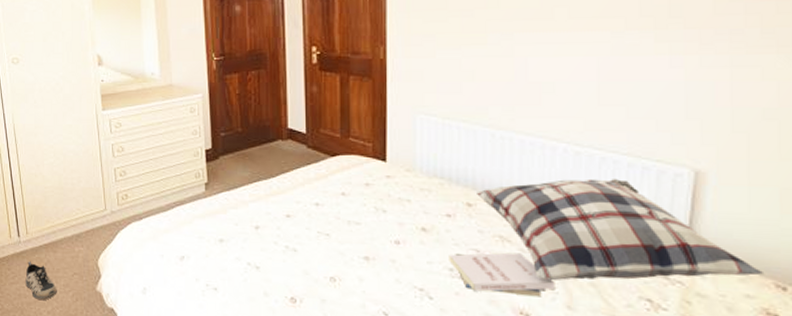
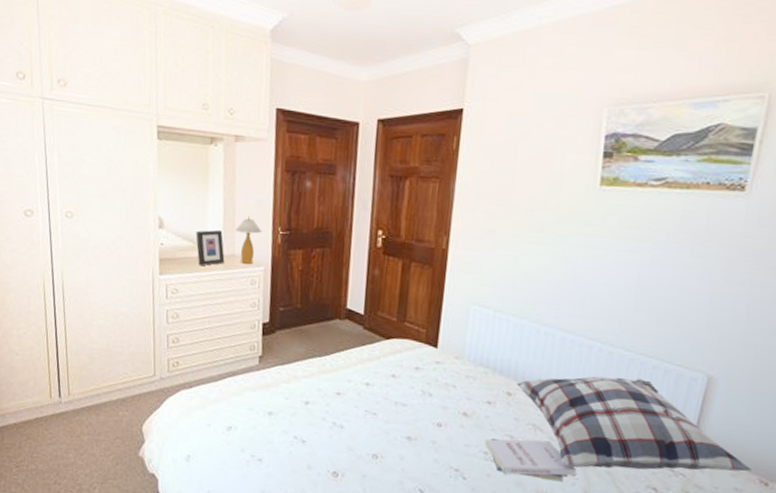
shoe: present [25,261,57,301] -> none [63,423,97,463]
picture frame: none [133,61,163,97] -> present [196,230,225,266]
table lamp: none [171,45,197,93] -> present [235,215,262,265]

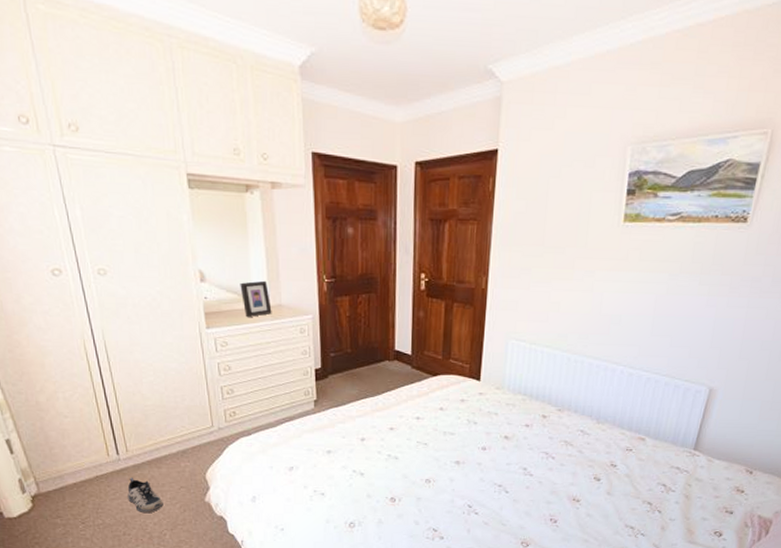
shoe: none [63,423,97,463] -> present [128,478,163,514]
table lamp: present [235,215,262,265] -> none [280,265,307,314]
books: present [484,438,577,482] -> none [524,454,601,487]
cushion: present [517,376,751,472] -> none [551,395,740,473]

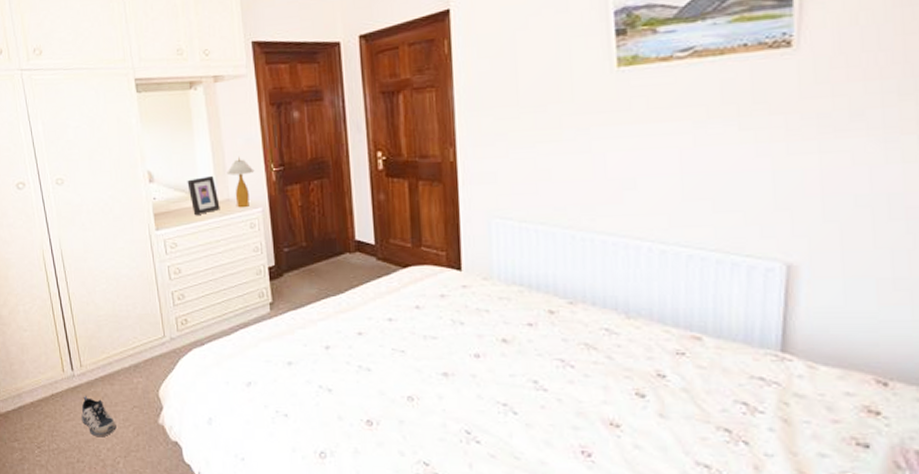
table lamp: none [280,265,307,314] -> present [226,156,255,208]

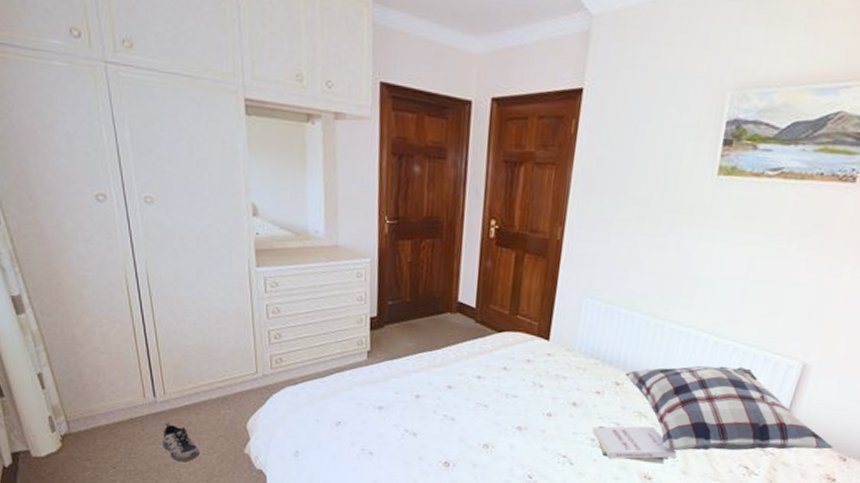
picture frame: present [187,175,220,215] -> none [294,218,328,257]
table lamp: present [226,156,255,208] -> none [338,203,368,256]
books: none [532,360,646,406] -> present [592,426,677,464]
cushion: none [559,277,863,387] -> present [625,365,833,451]

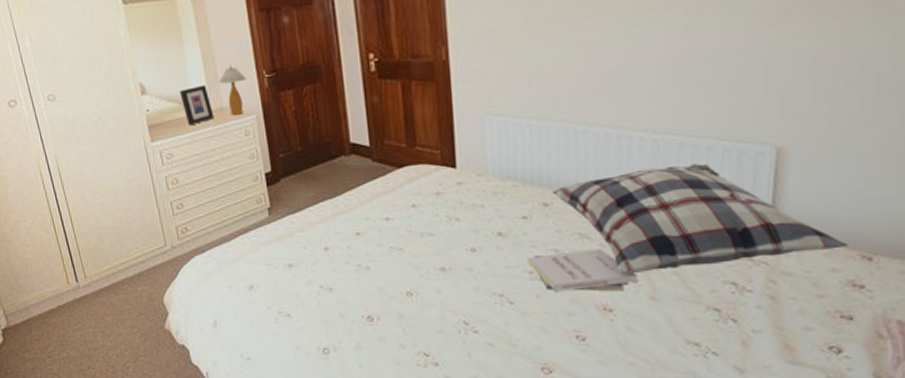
shoe: present [163,422,200,462] -> none [89,306,124,345]
picture frame: none [294,218,328,257] -> present [179,84,214,125]
table lamp: none [338,203,368,256] -> present [218,64,247,116]

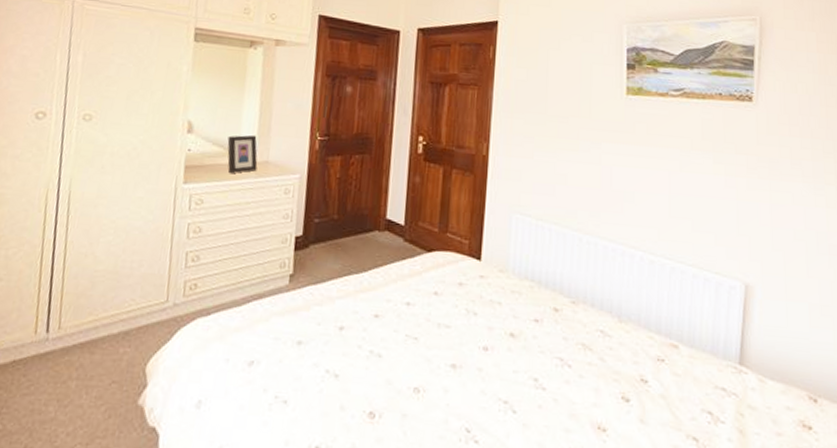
table lamp: present [218,64,247,116] -> none [270,120,299,172]
books: present [527,249,638,292] -> none [534,361,630,410]
cushion: present [552,164,848,273] -> none [563,287,799,392]

